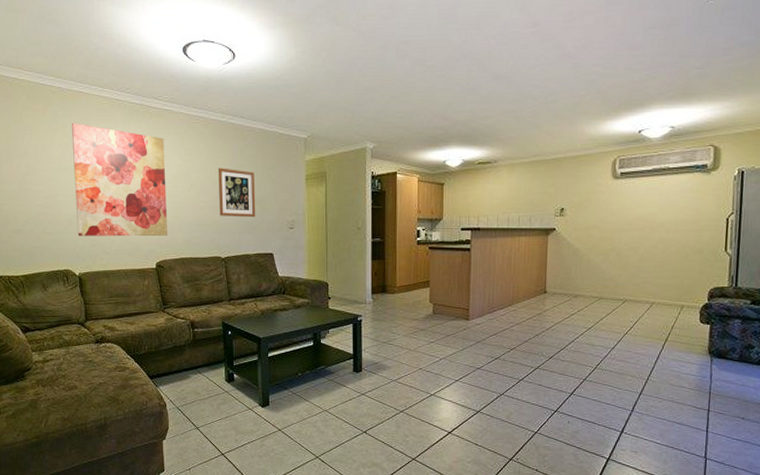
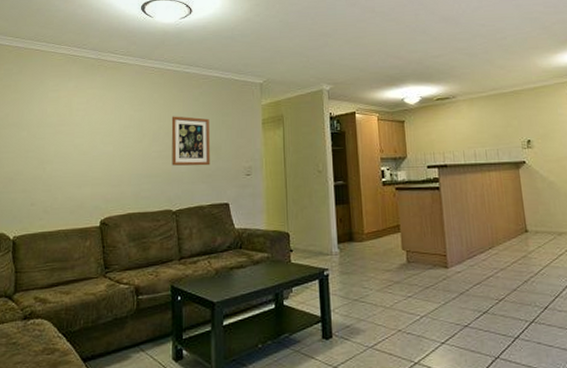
wall art: present [71,122,168,237] -> none [17,79,118,195]

